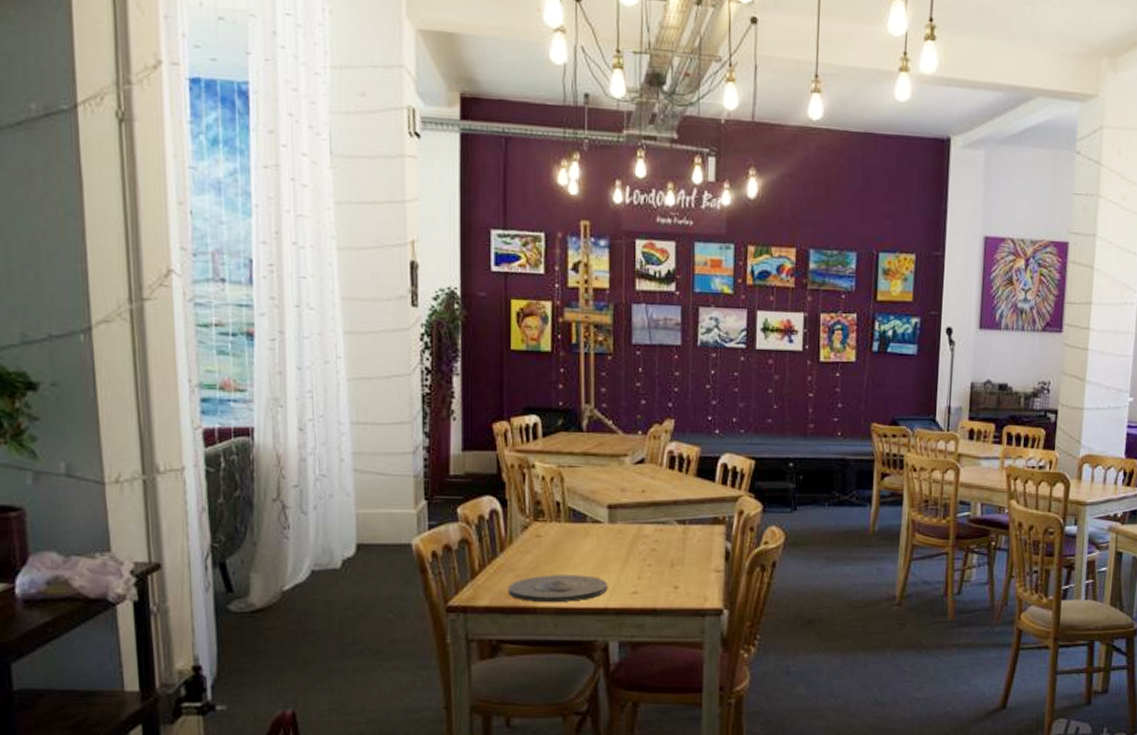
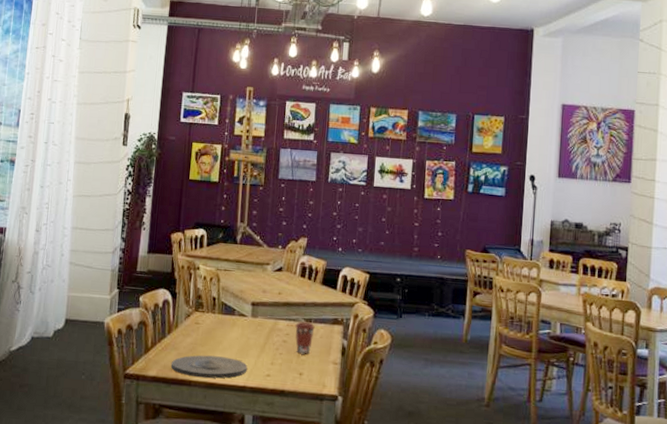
coffee cup: none [664,524,690,565] -> present [294,321,315,355]

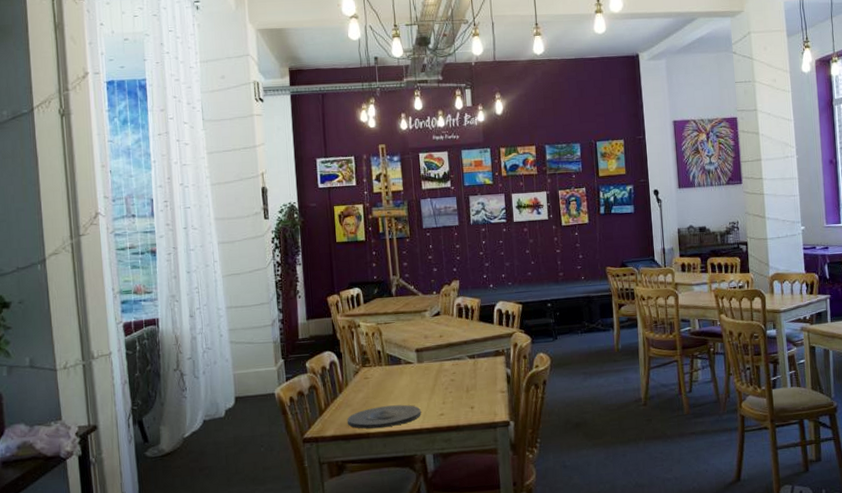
coffee cup: present [294,321,315,355] -> none [459,358,479,390]

